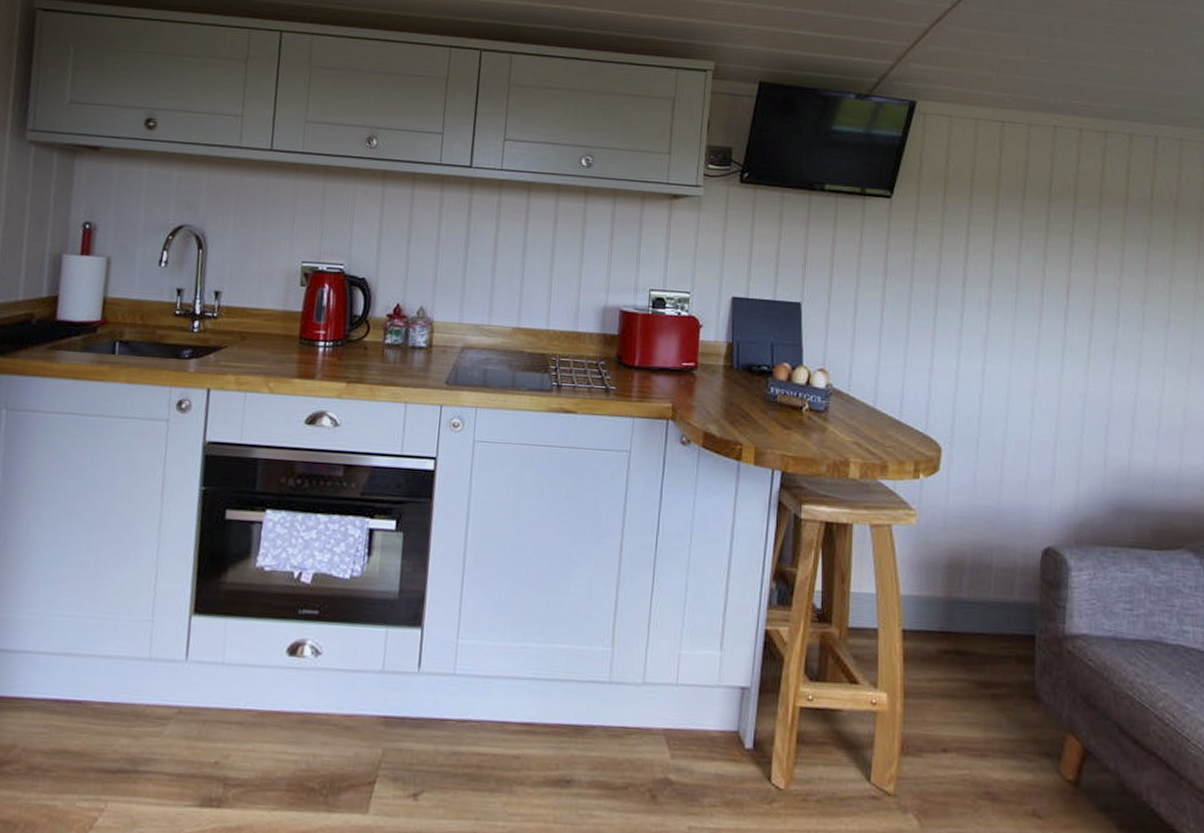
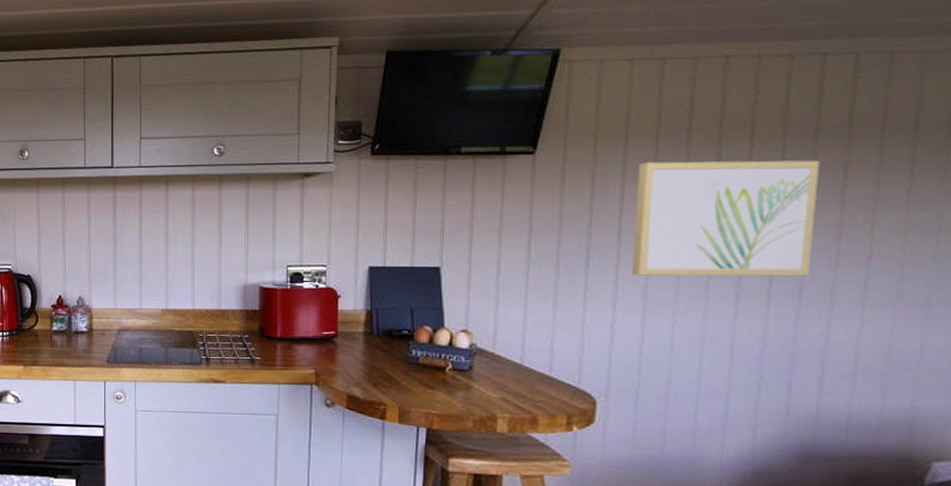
wall art: none [973,216,1129,337] -> present [631,160,820,277]

